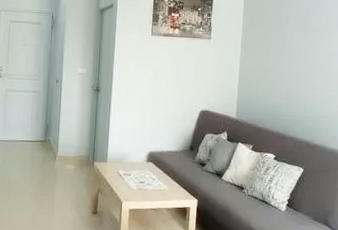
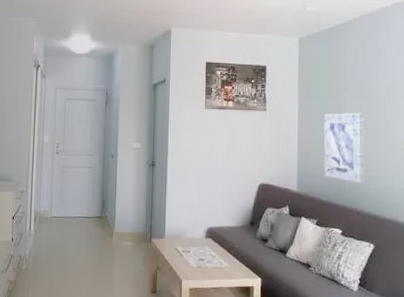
wall art: none [262,43,304,112] -> present [324,112,364,184]

